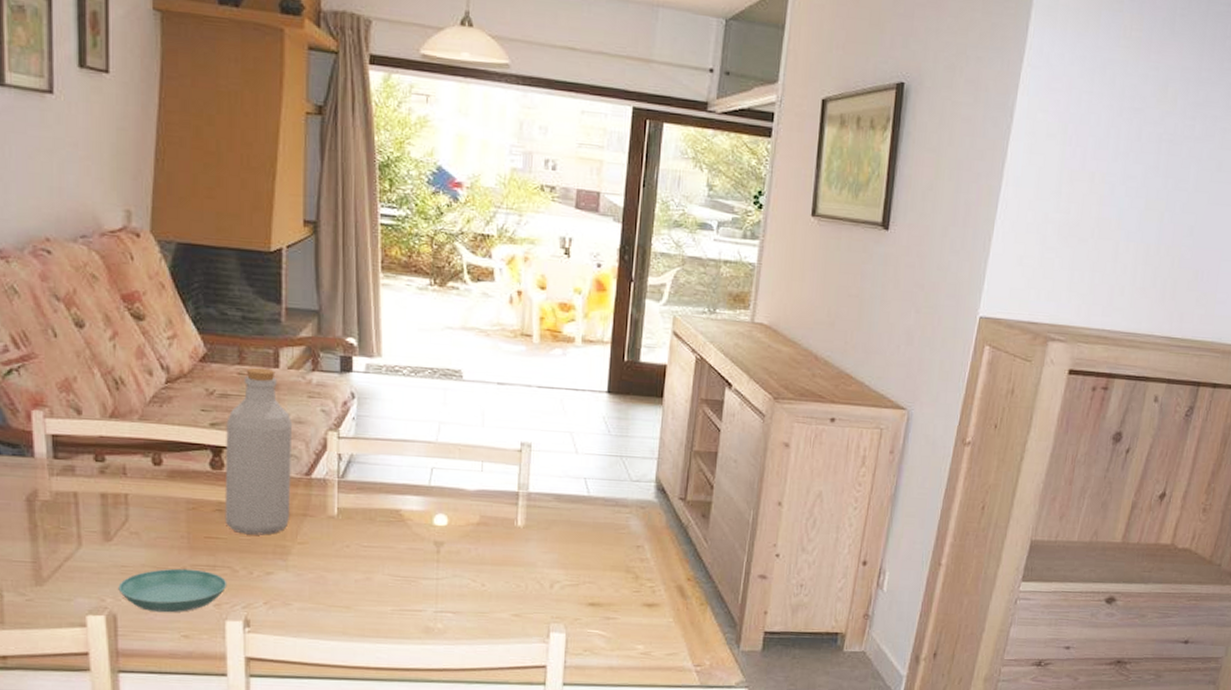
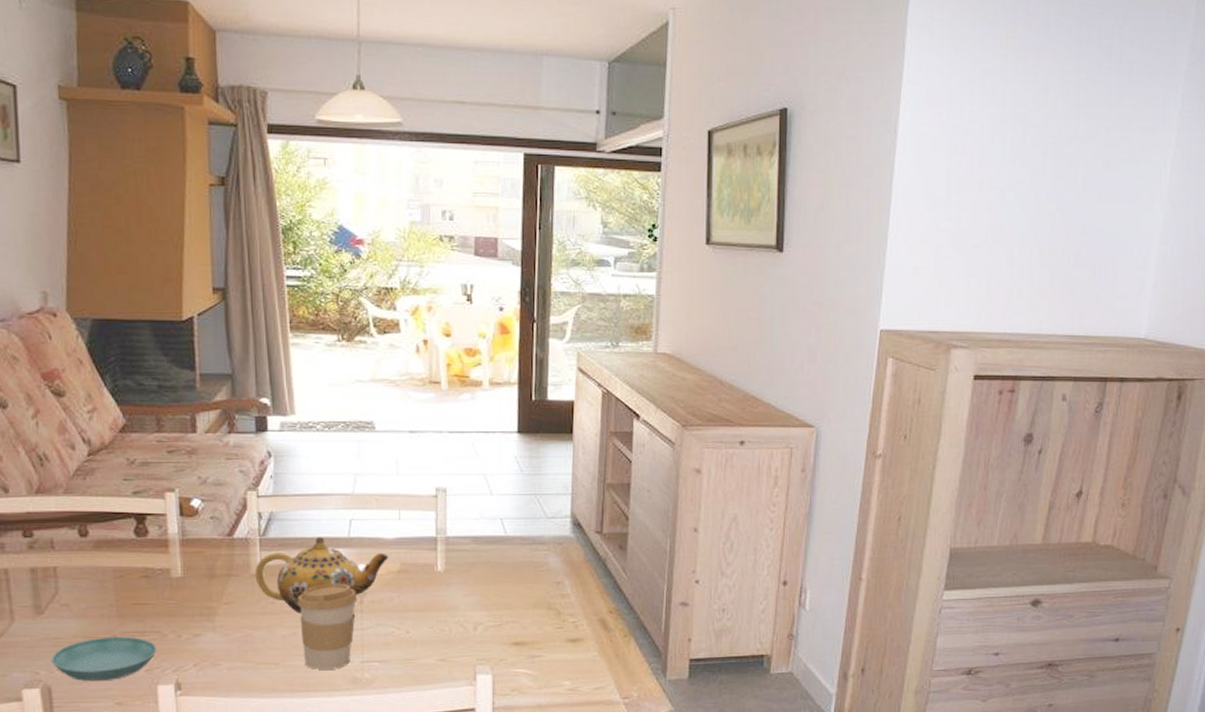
bottle: present [225,367,293,535] -> none [148,434,215,598]
teapot: none [331,483,469,559] -> present [255,537,389,614]
coffee cup: none [372,530,435,617] -> present [297,583,358,670]

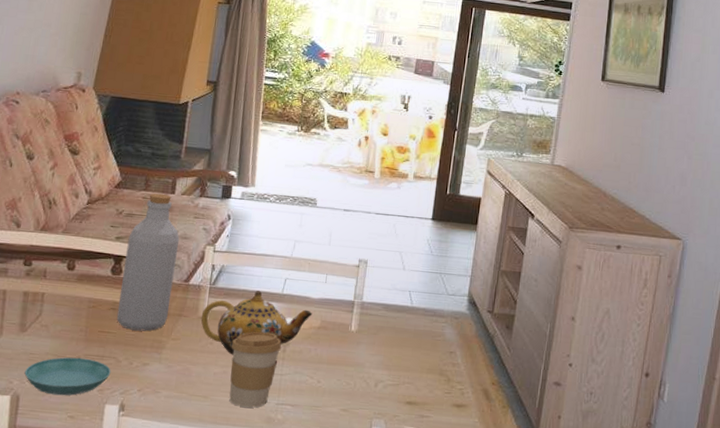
bottle: none [148,434,215,598] -> present [116,193,180,332]

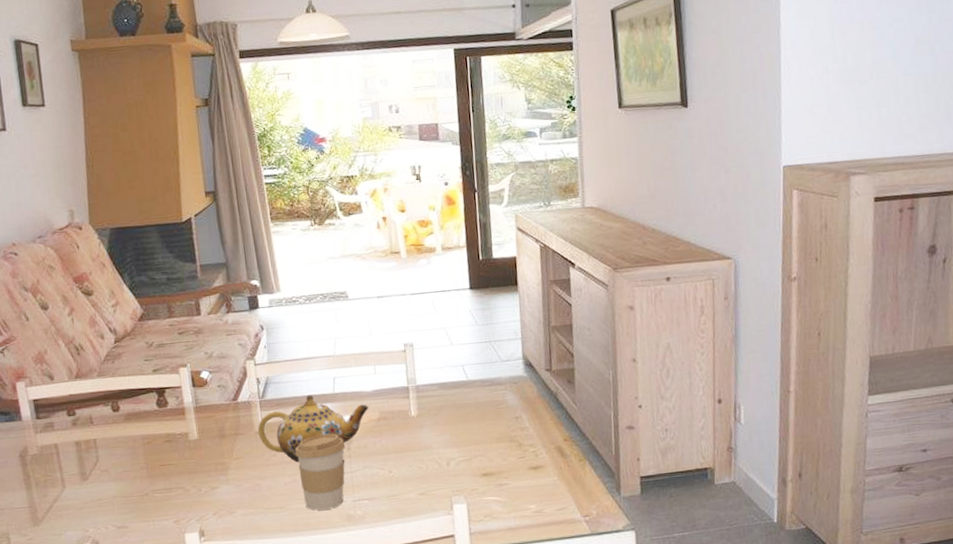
saucer: present [24,357,111,396] -> none [97,493,183,535]
bottle: present [116,193,180,332] -> none [165,317,225,458]

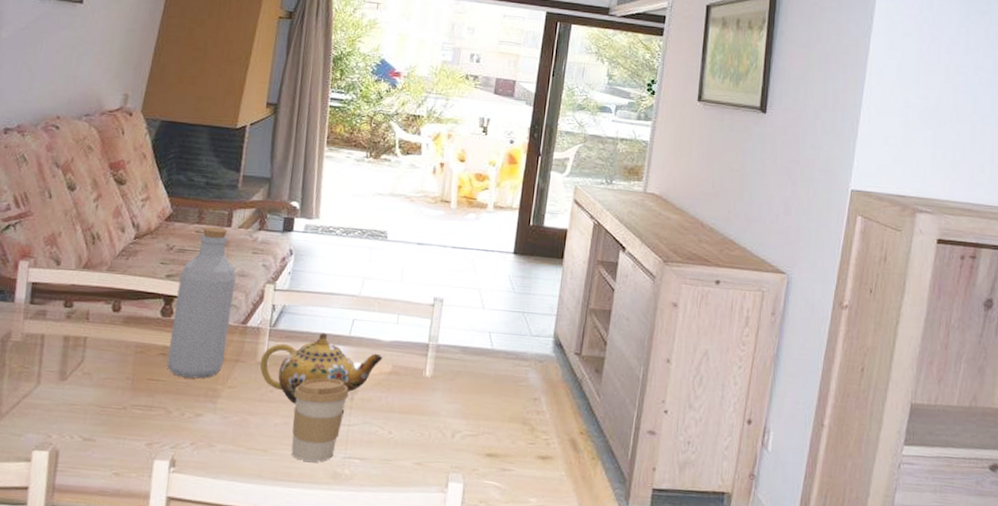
bottle: none [165,317,225,458] -> present [166,226,237,379]

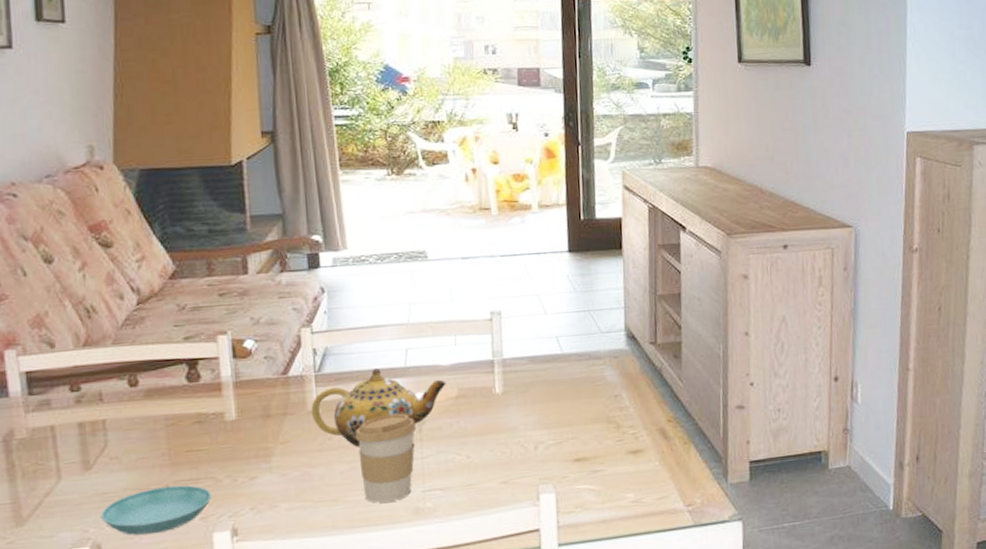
saucer: none [64,408,161,451] -> present [101,485,212,536]
bottle: present [166,226,237,379] -> none [200,276,270,443]

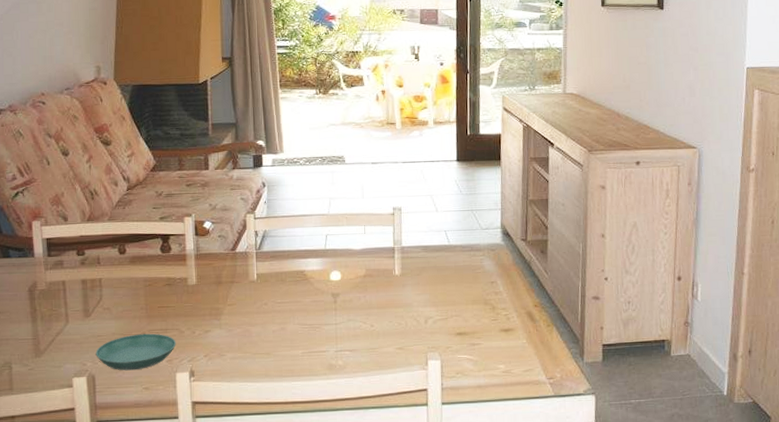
teapot: present [311,368,446,447] -> none [252,250,357,312]
coffee cup: present [355,413,417,503] -> none [284,286,333,358]

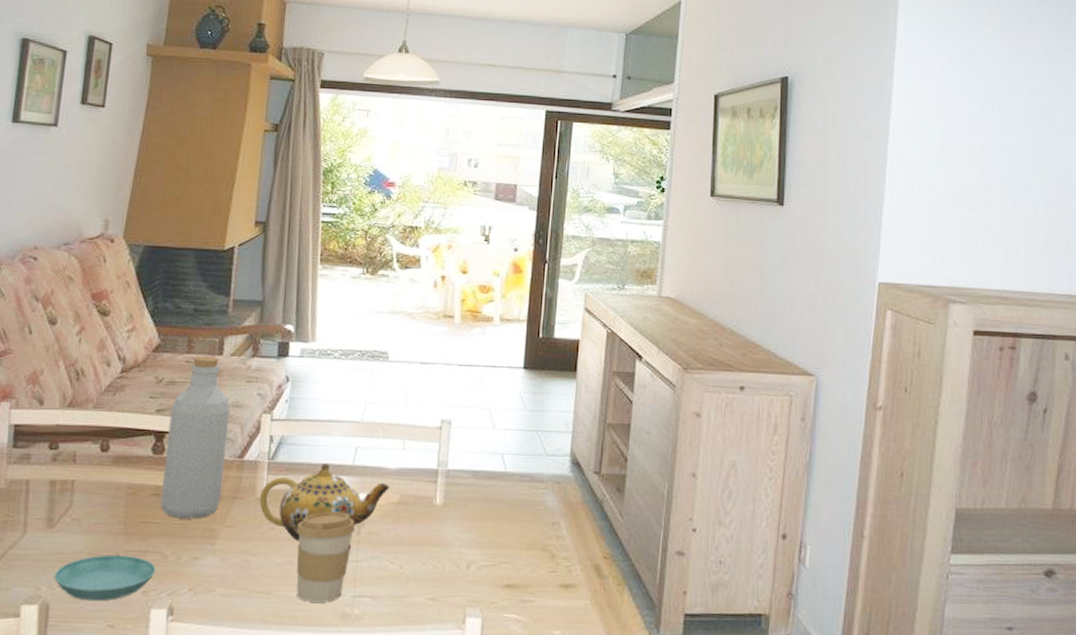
bottle: none [171,171,221,302] -> present [160,355,231,519]
teapot: none [252,250,357,312] -> present [259,464,390,541]
coffee cup: none [284,286,333,358] -> present [296,511,356,603]

